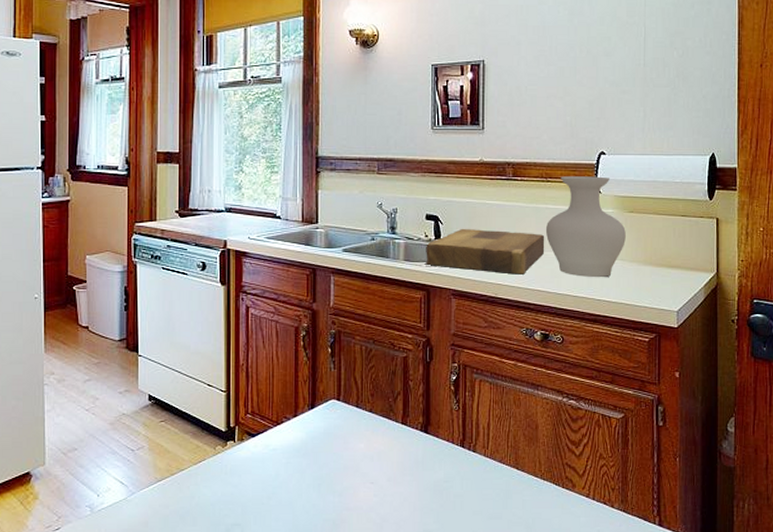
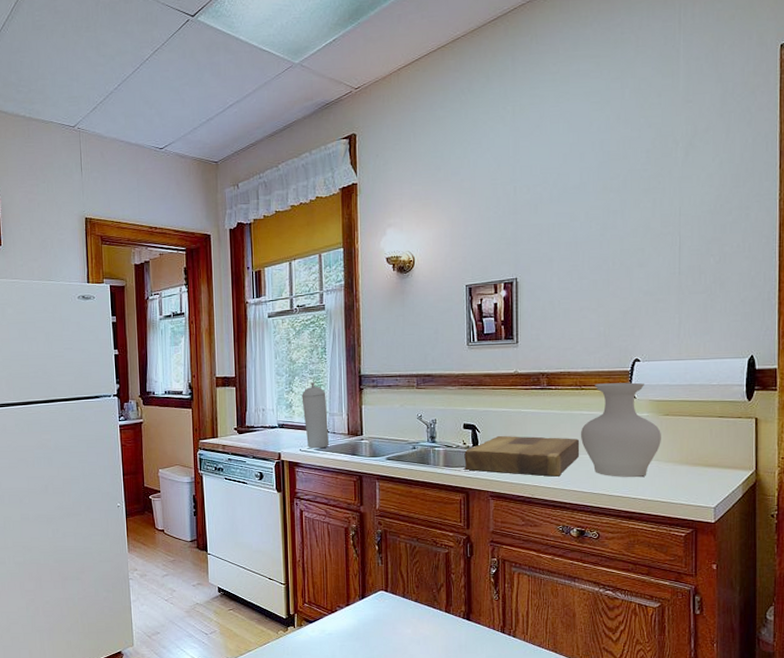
canister: none [252,162,282,237] -> present [302,382,330,449]

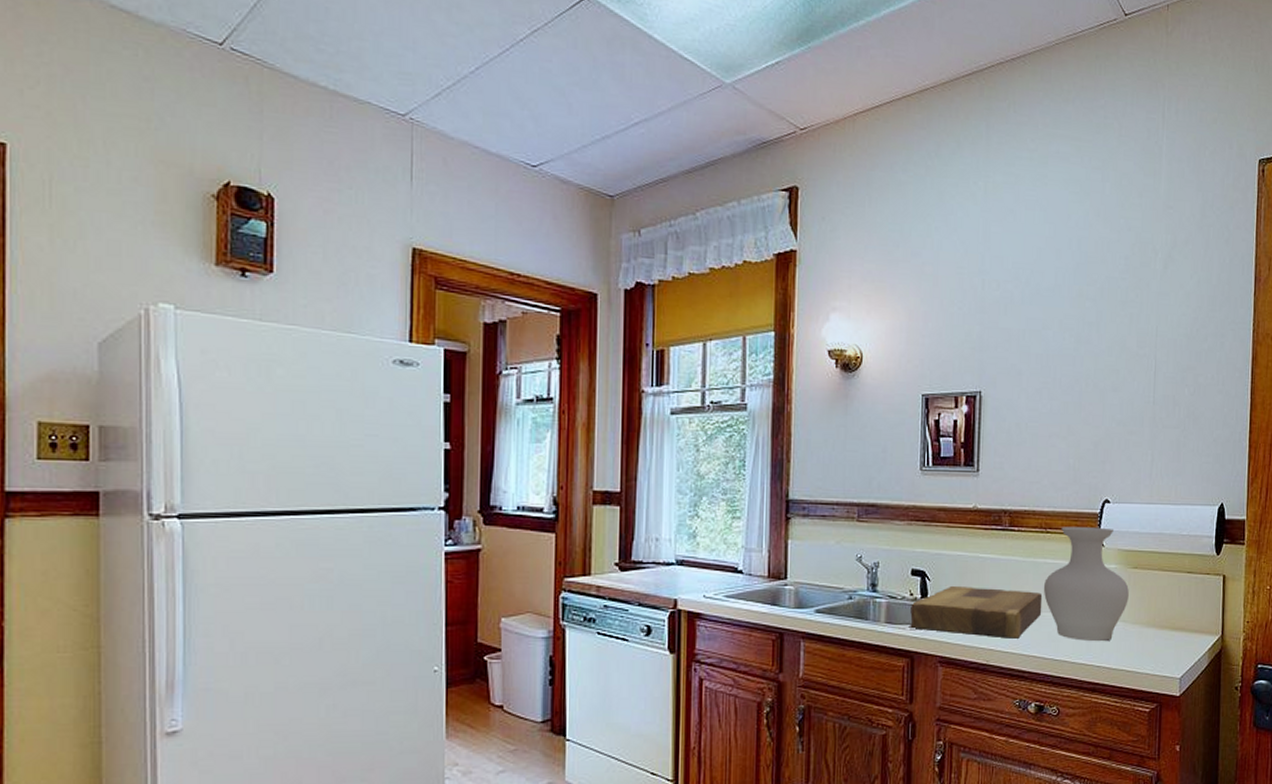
canister: present [302,382,330,449] -> none [710,506,744,595]

